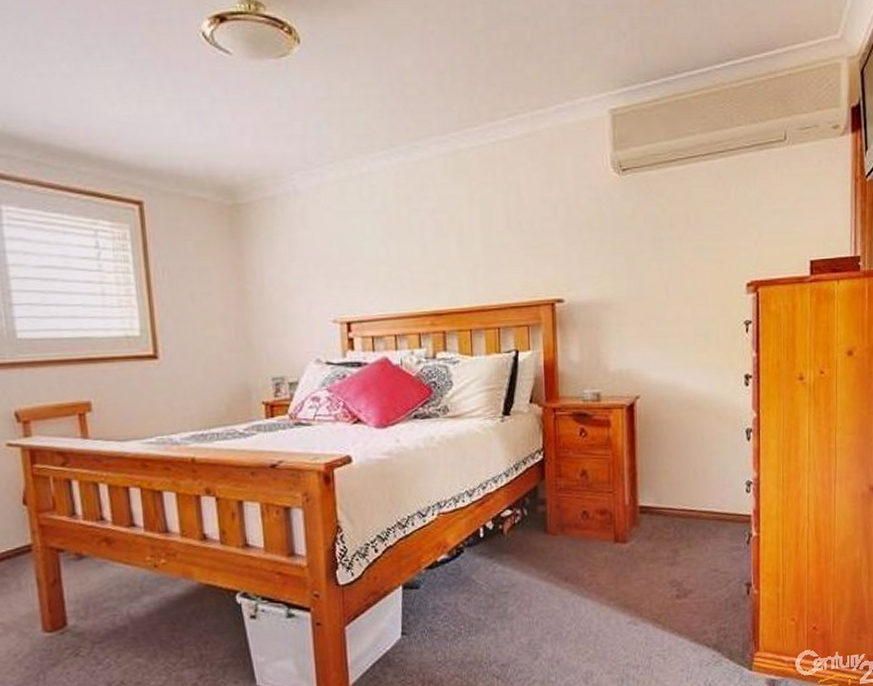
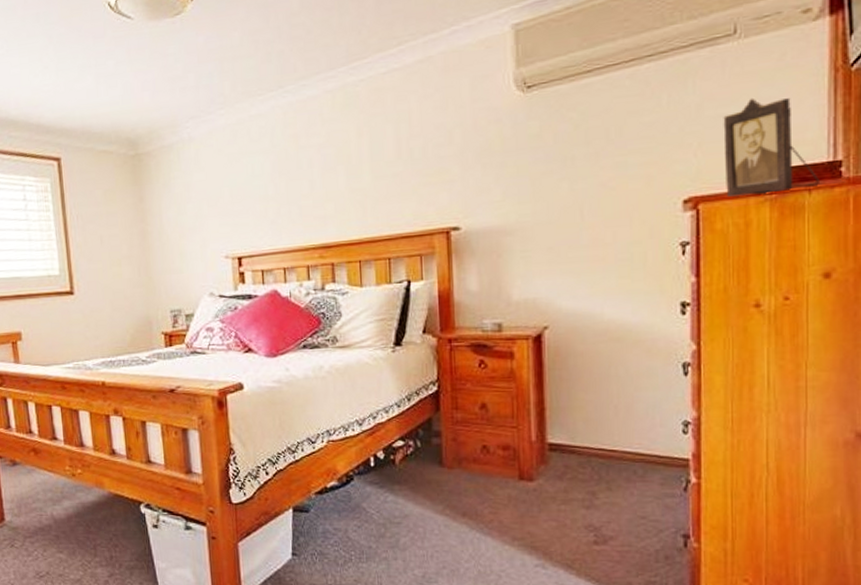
photo frame: none [776,197,845,283] -> present [723,97,819,197]

